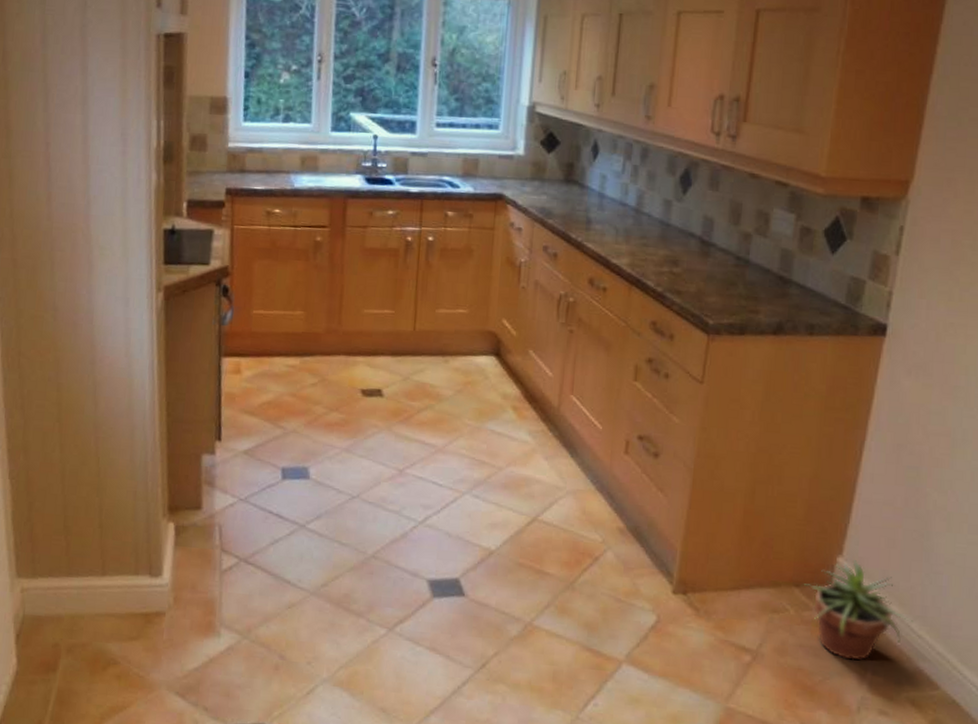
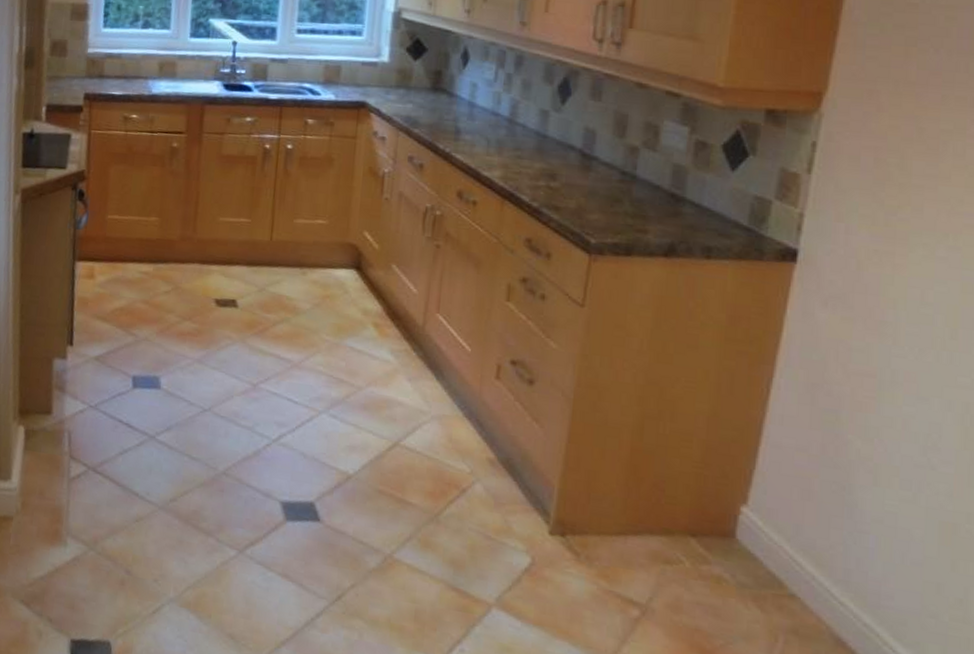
potted plant: present [801,560,914,661] -> none [699,511,834,626]

